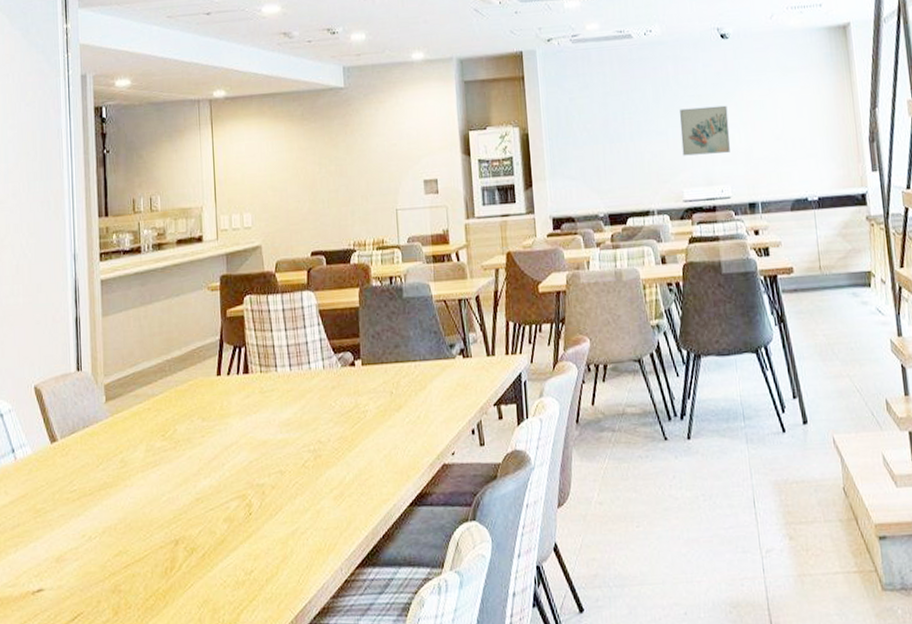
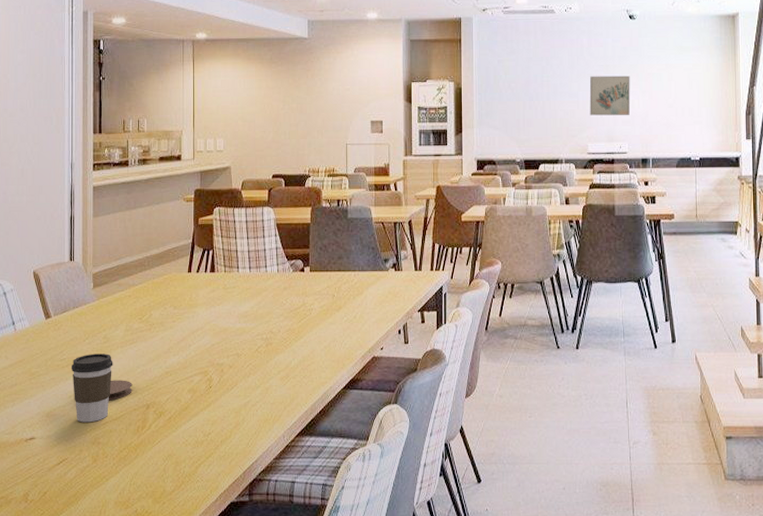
coffee cup: none [83,480,133,567] -> present [71,354,113,423]
coaster: none [128,511,157,538] -> present [108,380,132,401]

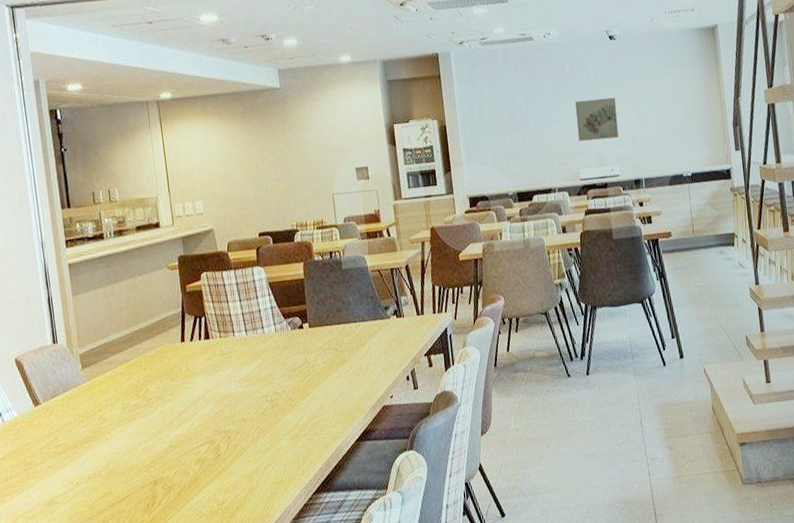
coffee cup: present [71,354,113,423] -> none [68,434,115,507]
coaster: present [108,380,132,401] -> none [112,459,137,482]

